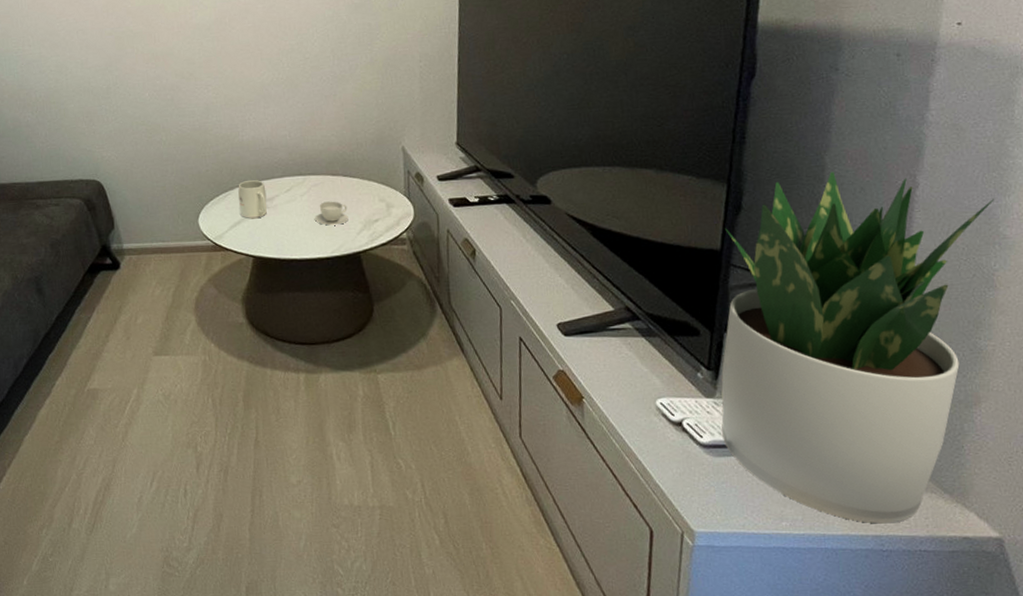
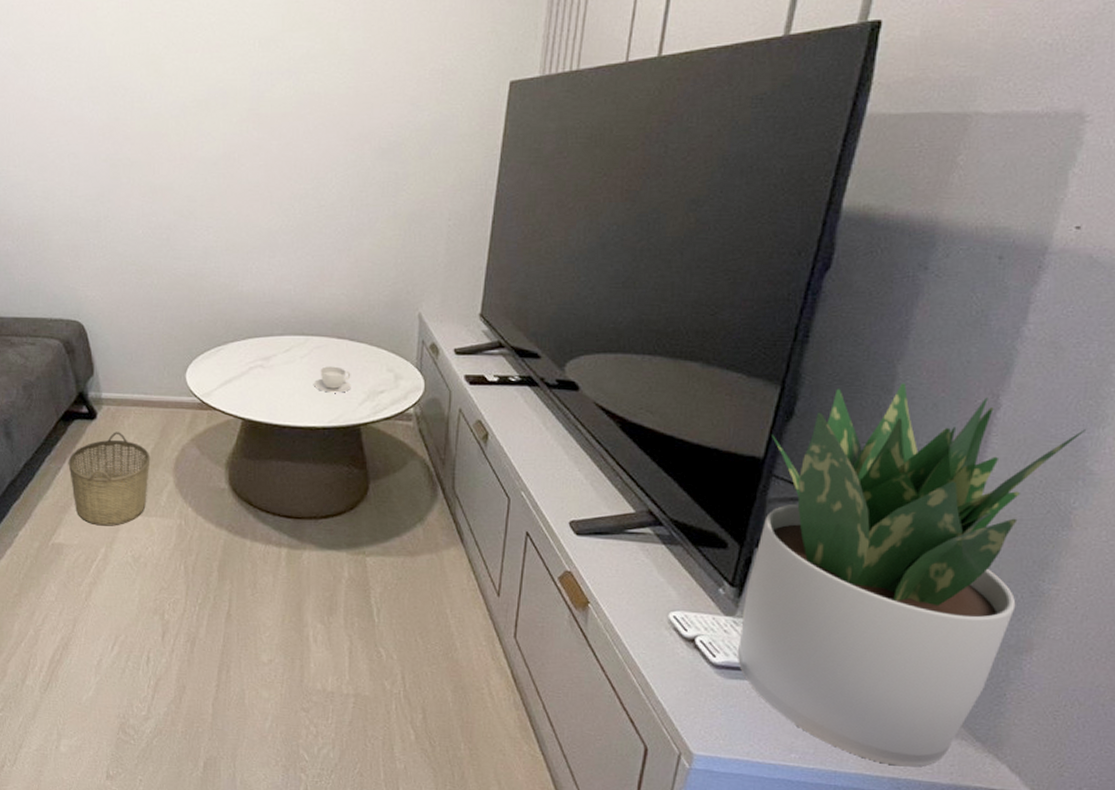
basket: none [97,279,173,369] -> present [68,432,151,526]
mug: present [237,180,268,219] -> none [231,336,263,378]

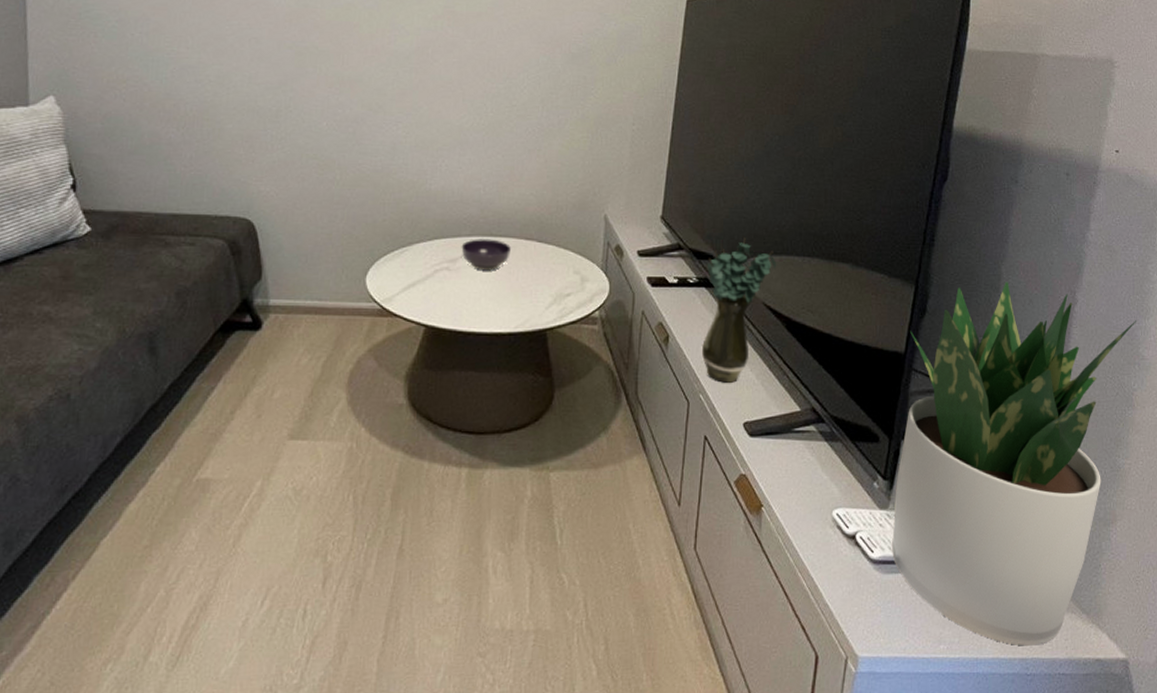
basket: present [68,432,151,526] -> none [224,343,321,455]
bowl: none [274,338,323,367] -> present [461,239,511,270]
teacup: present [314,366,351,393] -> none [501,268,538,296]
vase: none [524,335,612,482] -> present [702,237,777,383]

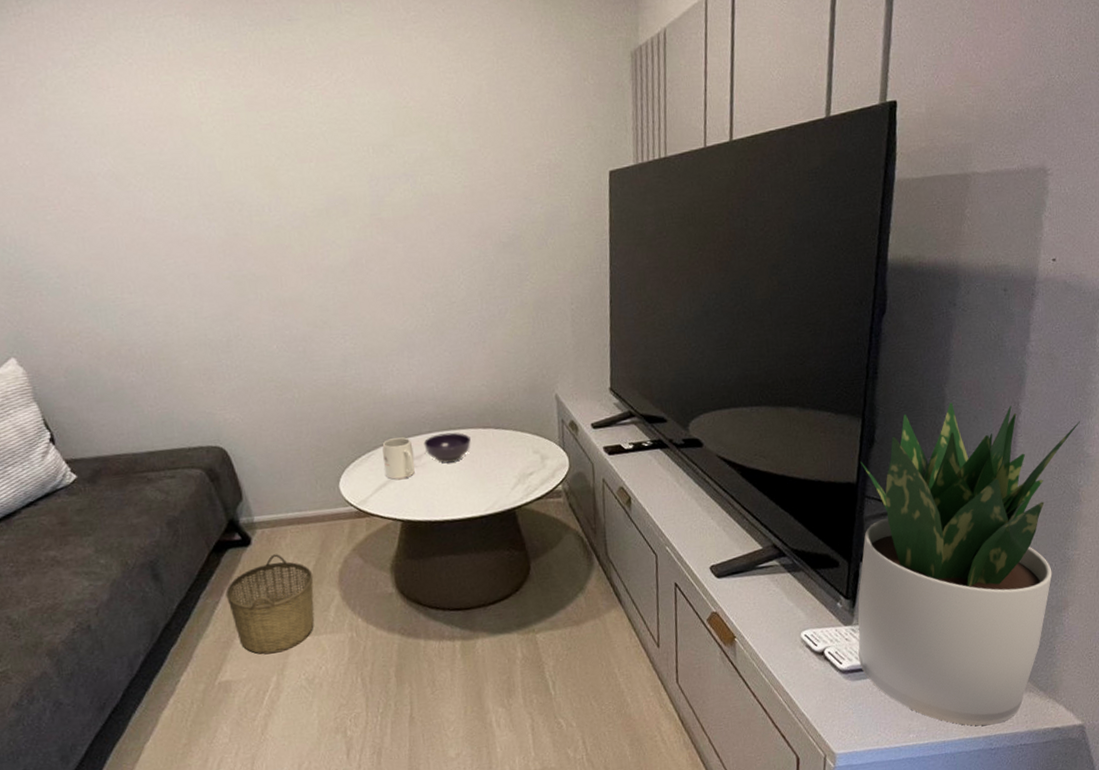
basket: none [224,343,321,455] -> present [225,554,314,655]
mug: none [416,237,450,282] -> present [382,437,415,480]
vase: present [702,237,777,383] -> none [659,396,727,534]

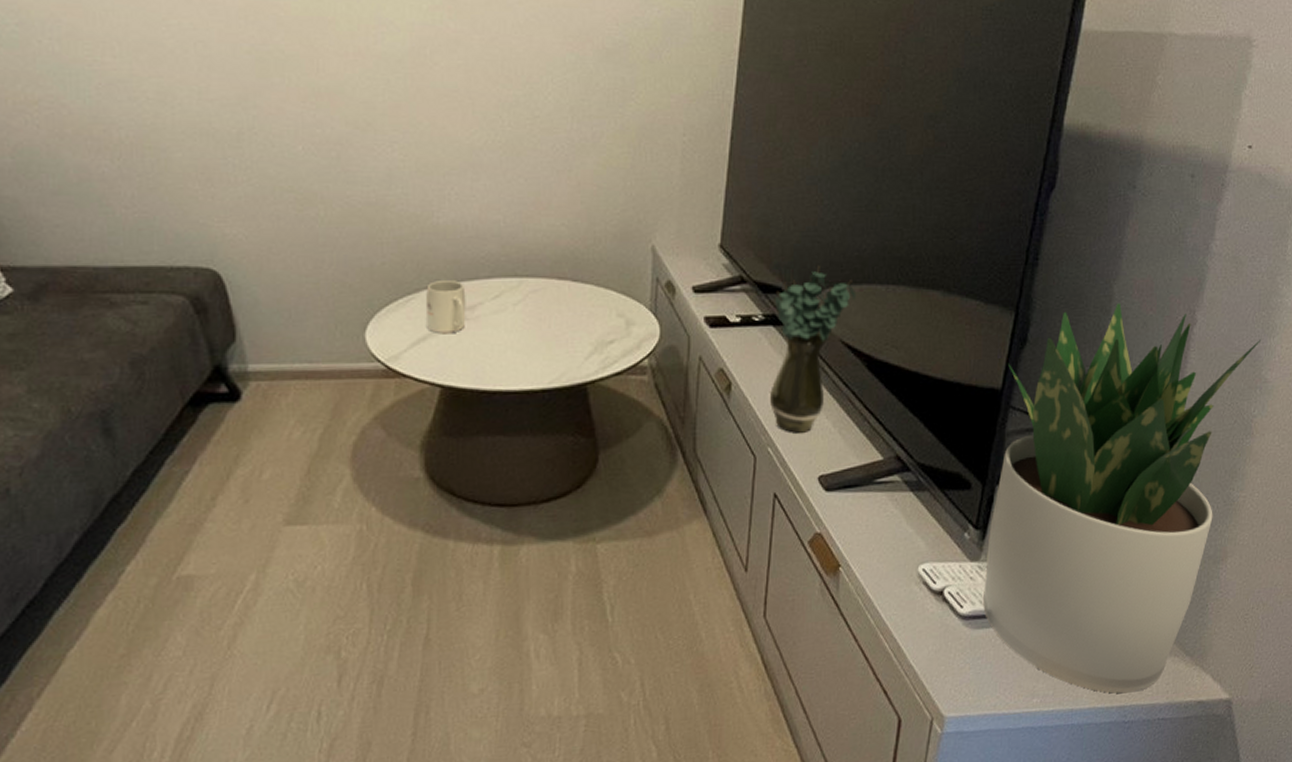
basket: present [225,554,314,655] -> none [200,415,319,545]
bowl: present [423,432,471,462] -> none [480,280,540,317]
vase: none [659,396,727,534] -> present [770,265,857,433]

